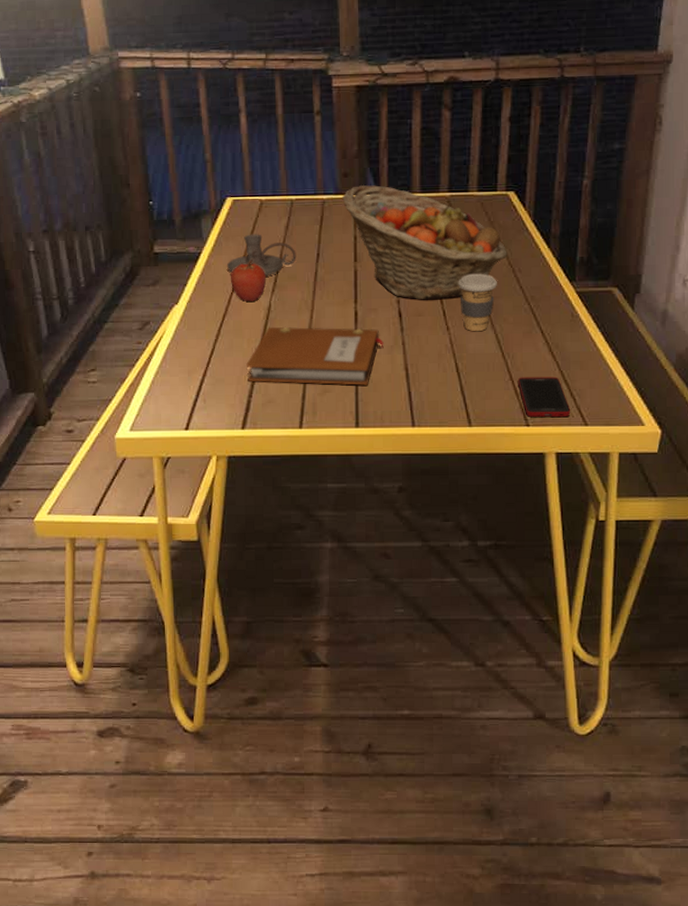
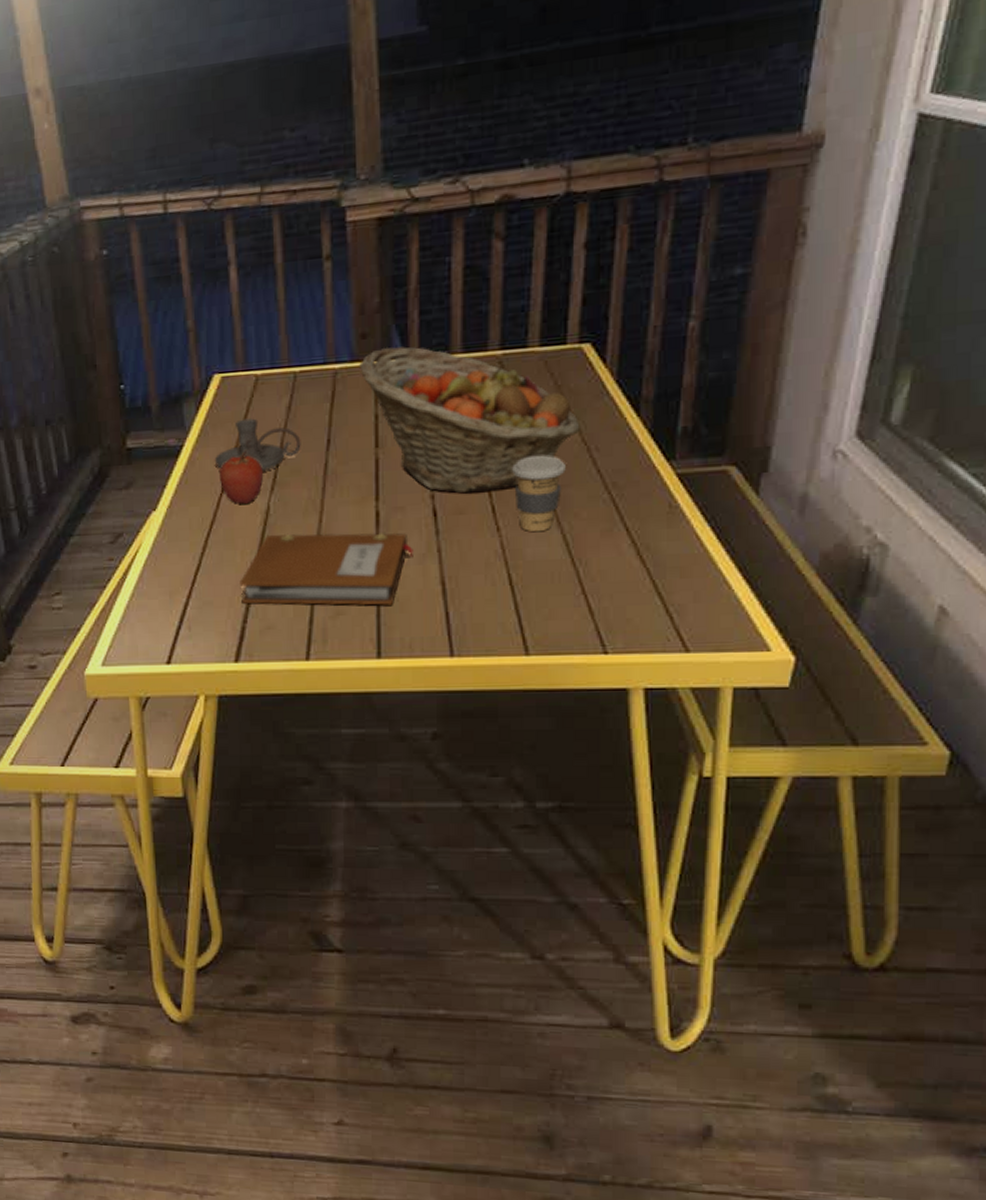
cell phone: present [517,377,571,418] -> none [592,588,666,642]

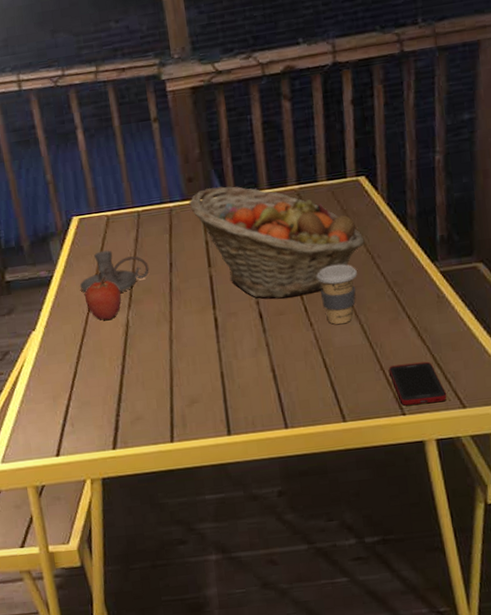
notebook: present [240,532,413,605] -> none [110,333,248,401]
cell phone: none [592,588,666,642] -> present [388,361,448,406]

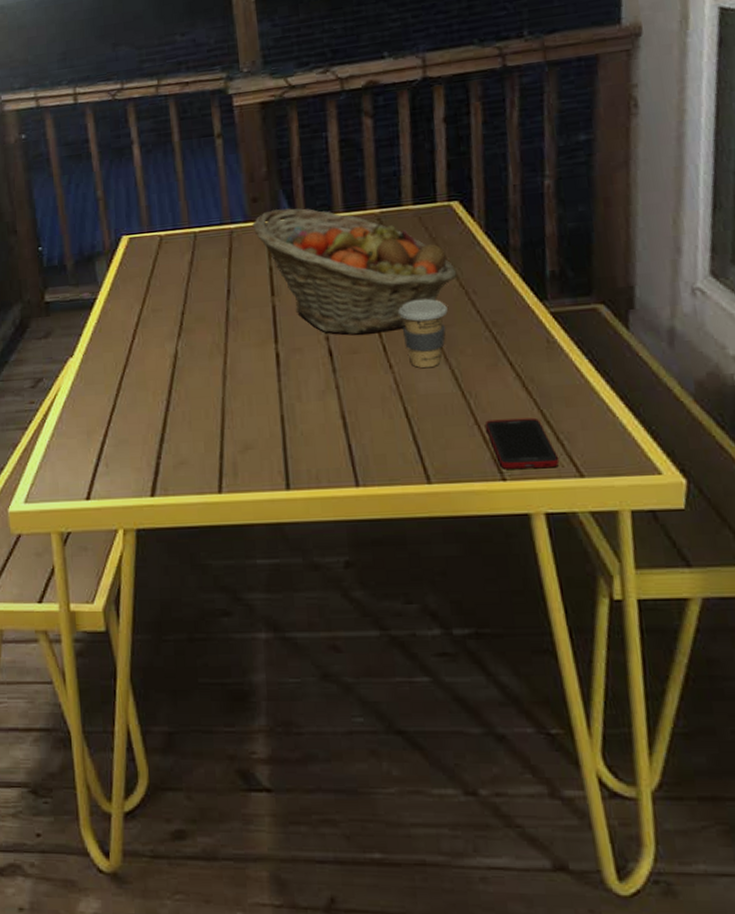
candle holder: present [80,250,149,293] -> none [126,273,204,320]
apple: present [84,277,122,321] -> none [129,302,171,350]

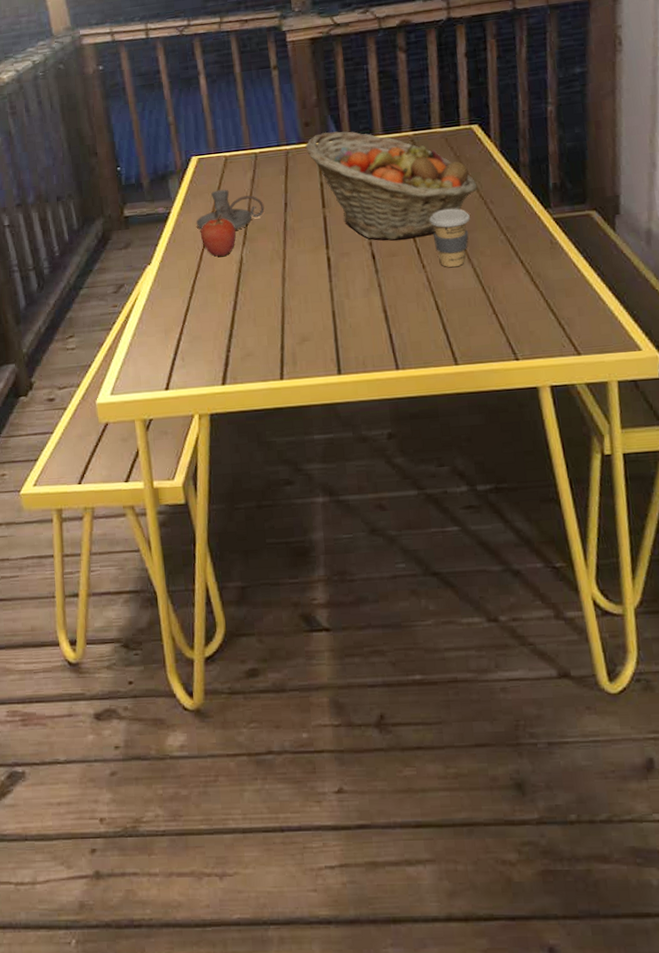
candle holder: none [126,273,204,320] -> present [196,189,265,230]
apple: none [129,302,171,350] -> present [200,214,237,257]
cell phone: present [485,417,560,469] -> none [501,306,562,351]

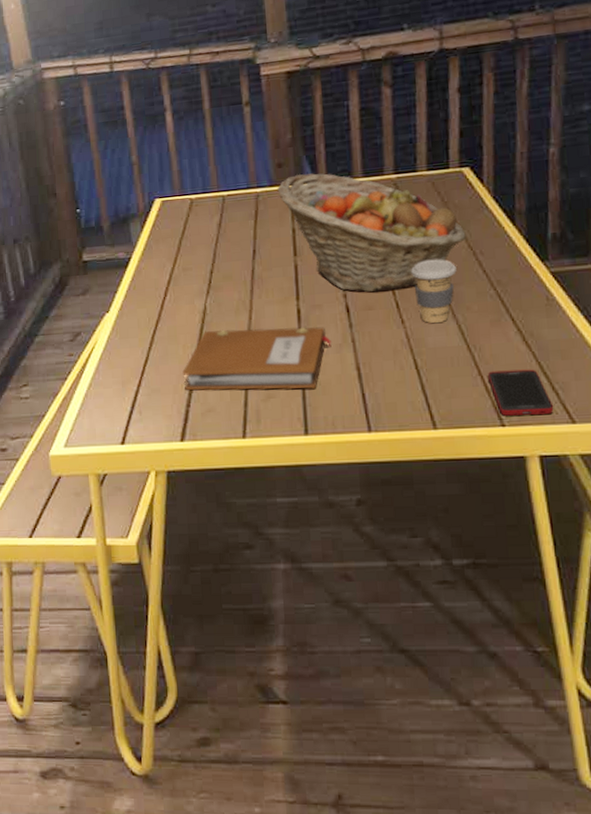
candle holder: present [196,189,265,230] -> none [158,234,231,278]
apple: present [200,214,237,257] -> none [162,261,201,306]
notebook: none [222,273,360,336] -> present [182,326,332,391]
cell phone: none [501,306,562,351] -> present [487,369,554,416]

